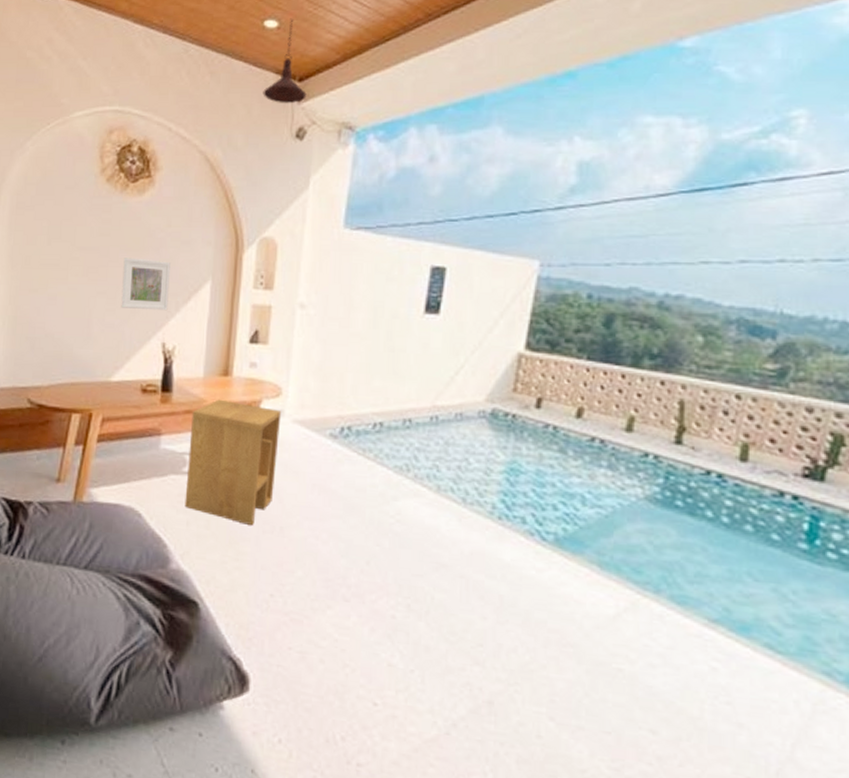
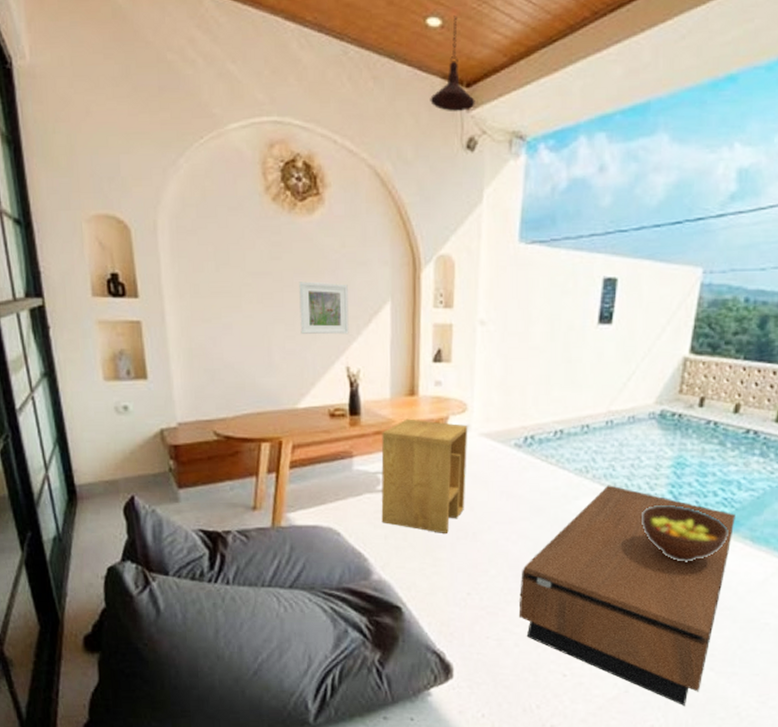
coffee table: none [325,487,579,762] -> present [518,485,736,707]
fruit bowl: none [467,514,571,585] -> present [640,504,728,562]

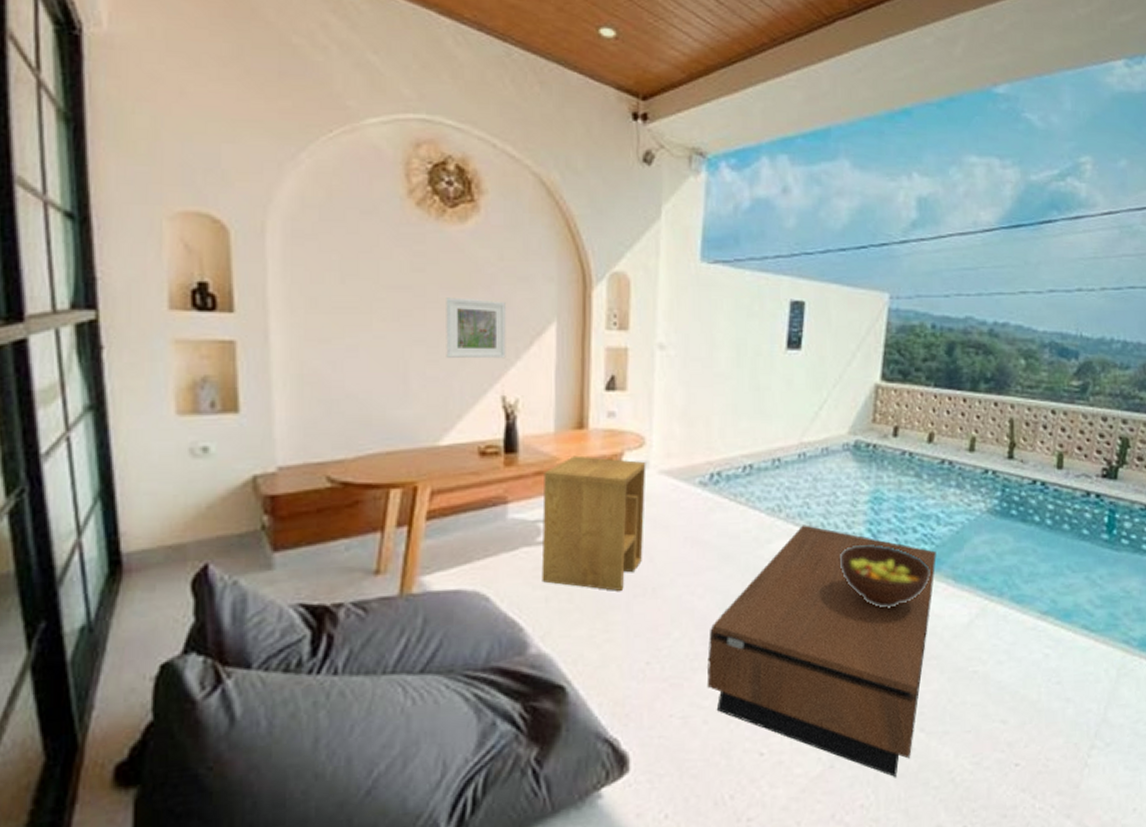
pendant light: present [430,15,475,112] -> none [603,28,652,124]

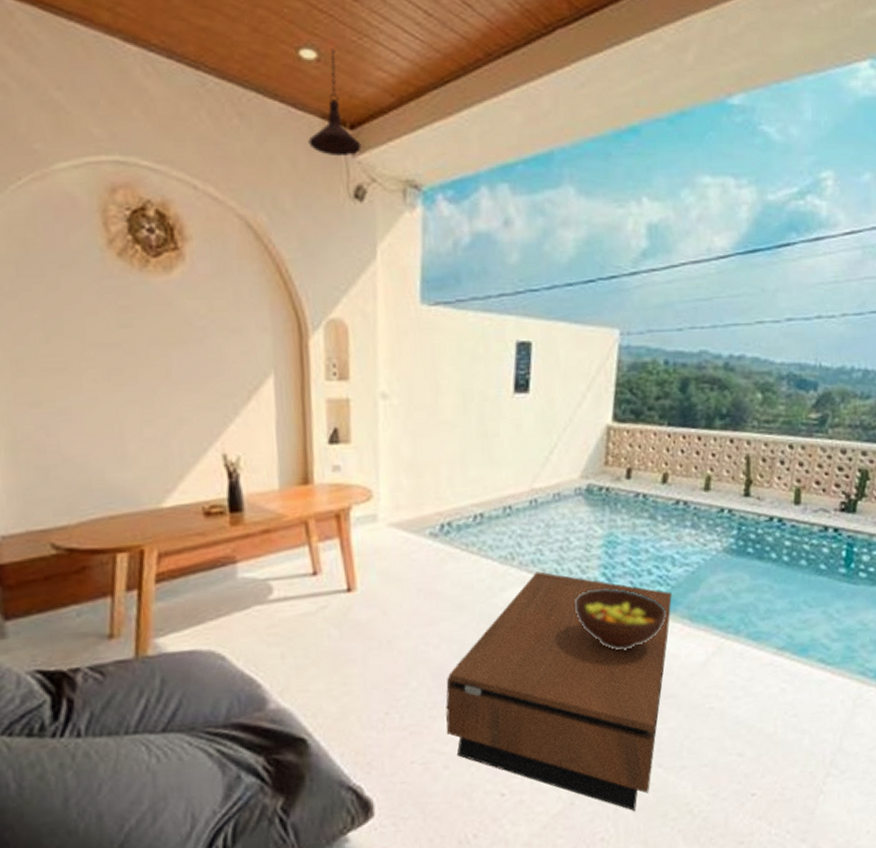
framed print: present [446,297,506,359] -> none [157,353,224,417]
side table: present [541,455,646,591] -> none [271,511,376,645]
pendant light: none [603,28,652,124] -> present [308,48,362,157]

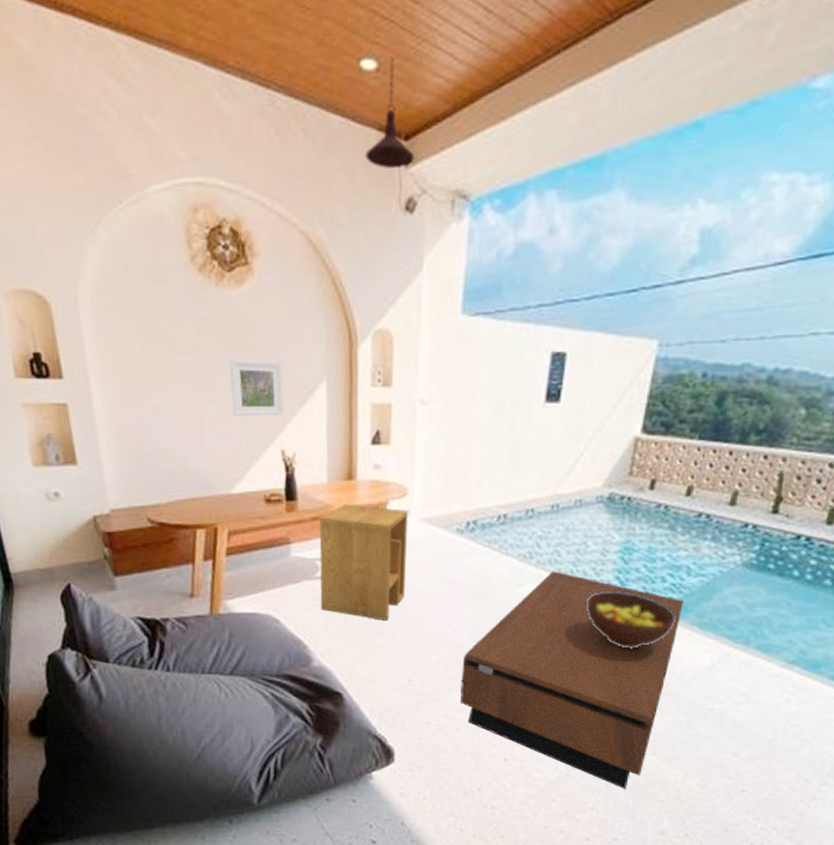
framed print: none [157,353,224,417] -> present [229,359,283,417]
side table: none [271,511,376,645] -> present [319,504,409,620]

